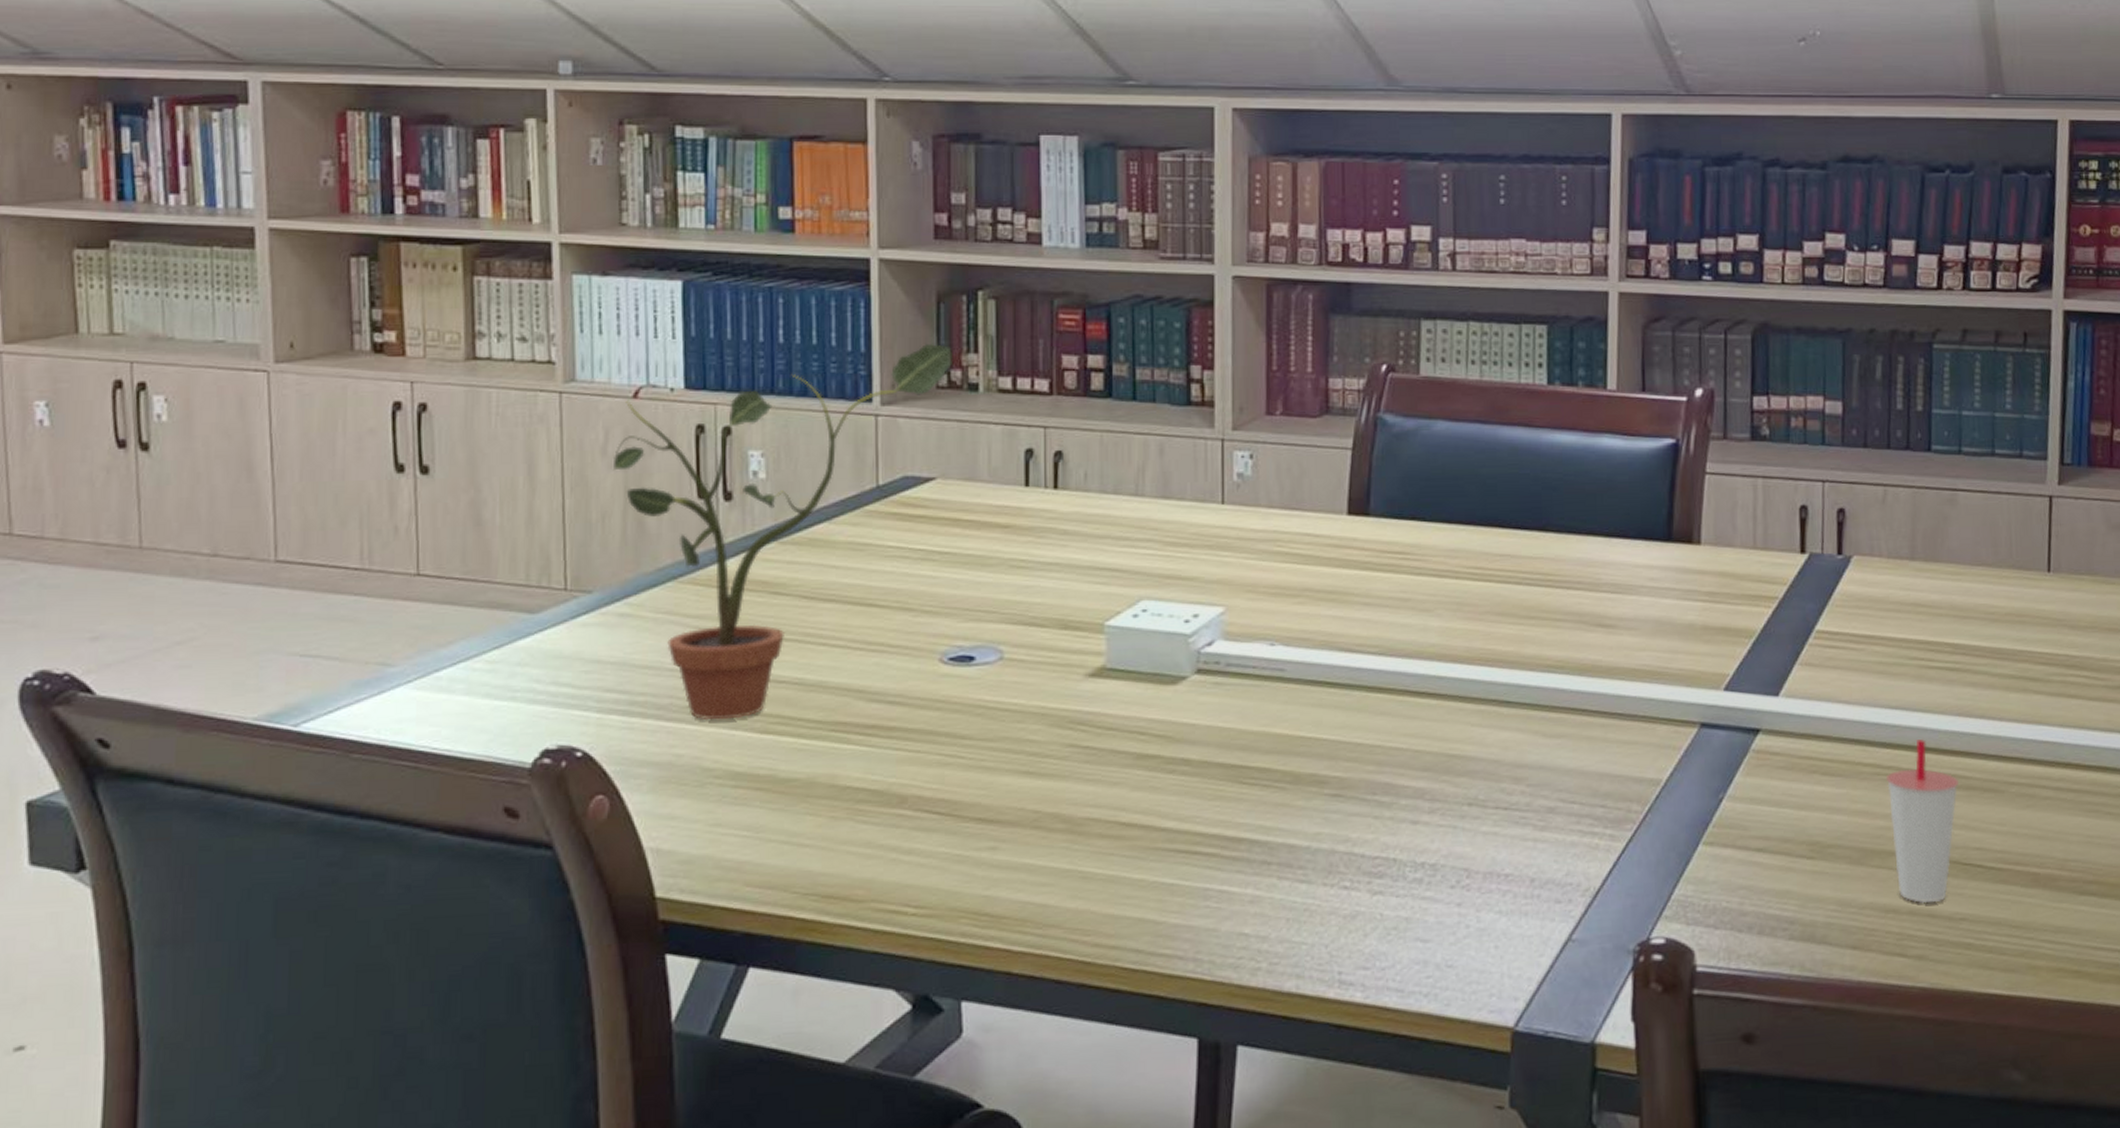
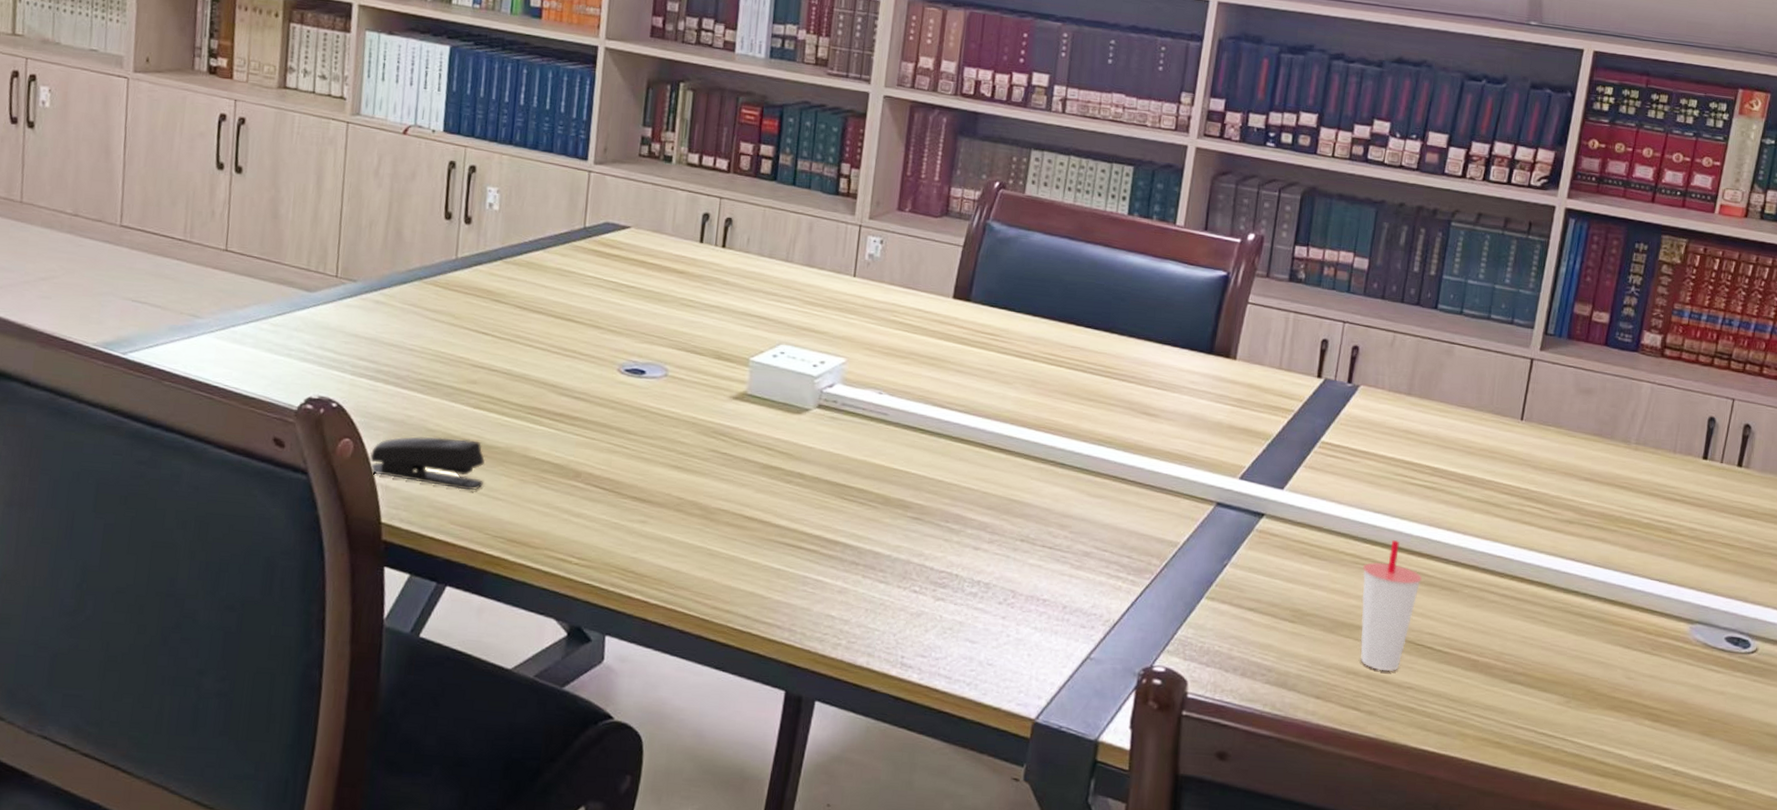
potted plant: present [614,343,952,721] -> none [382,119,655,395]
stapler: none [631,775,783,841] -> present [369,436,485,491]

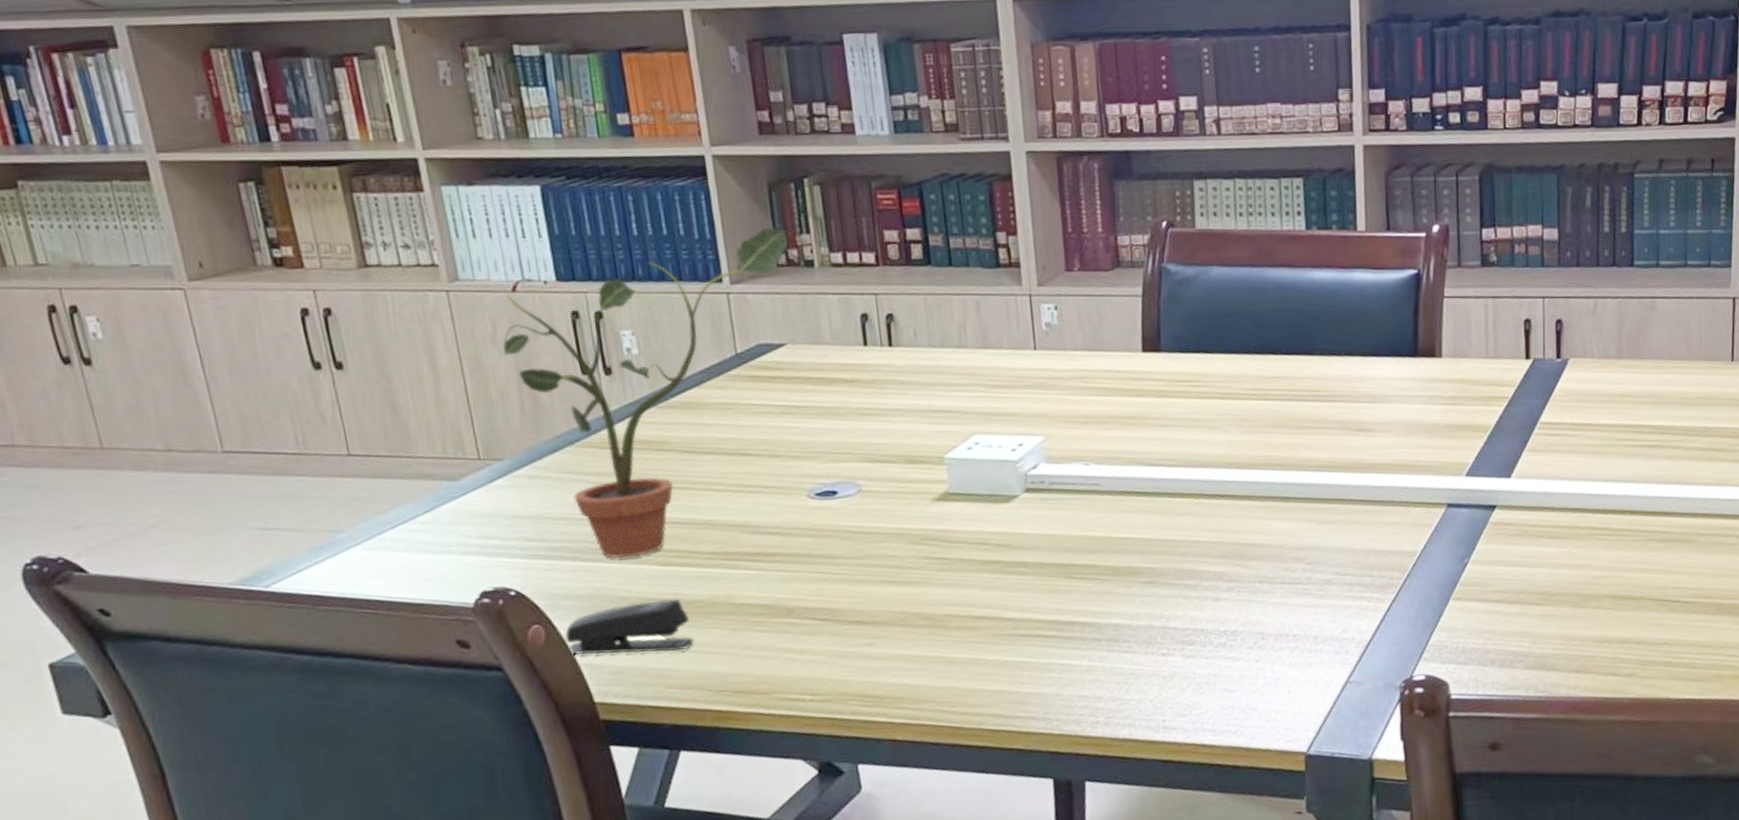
potted plant: none [382,119,655,395] -> present [503,227,789,559]
cup: present [1360,540,1422,671] -> none [1601,504,1659,634]

